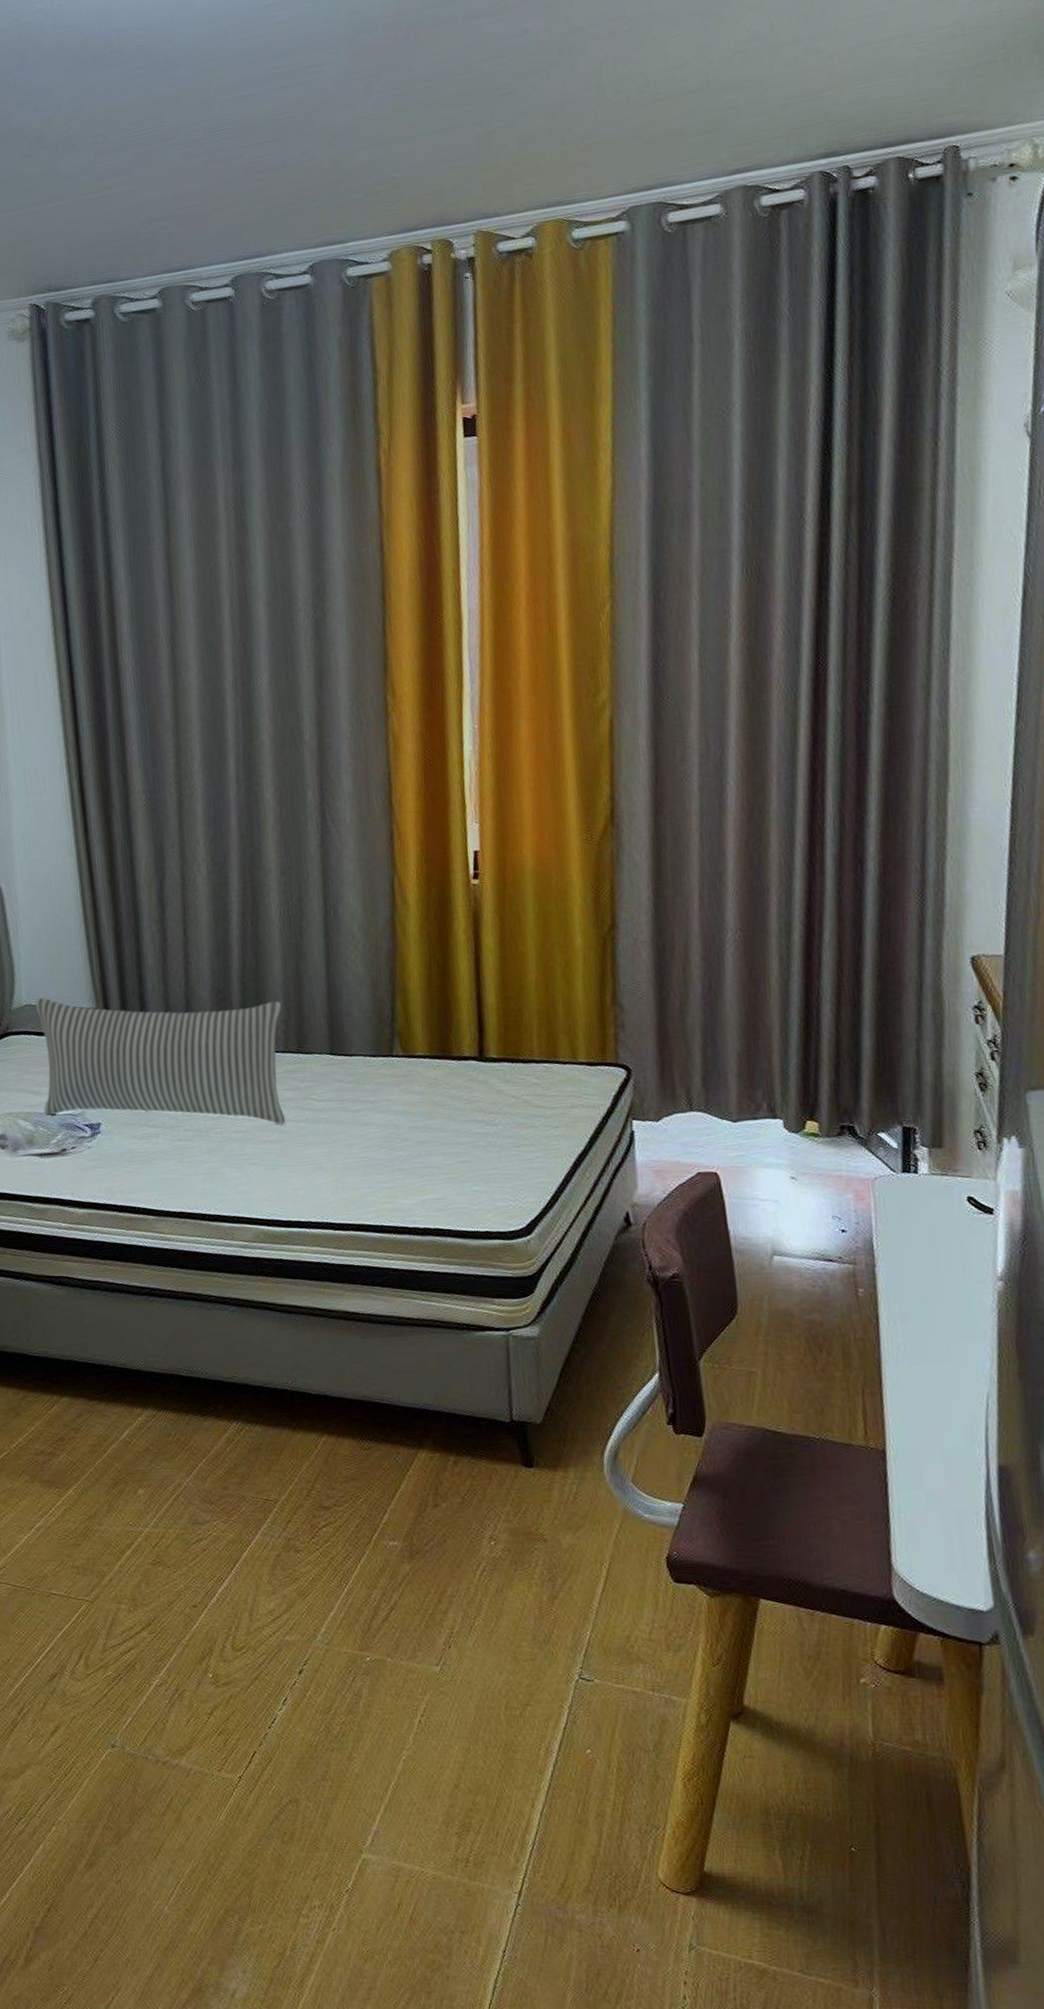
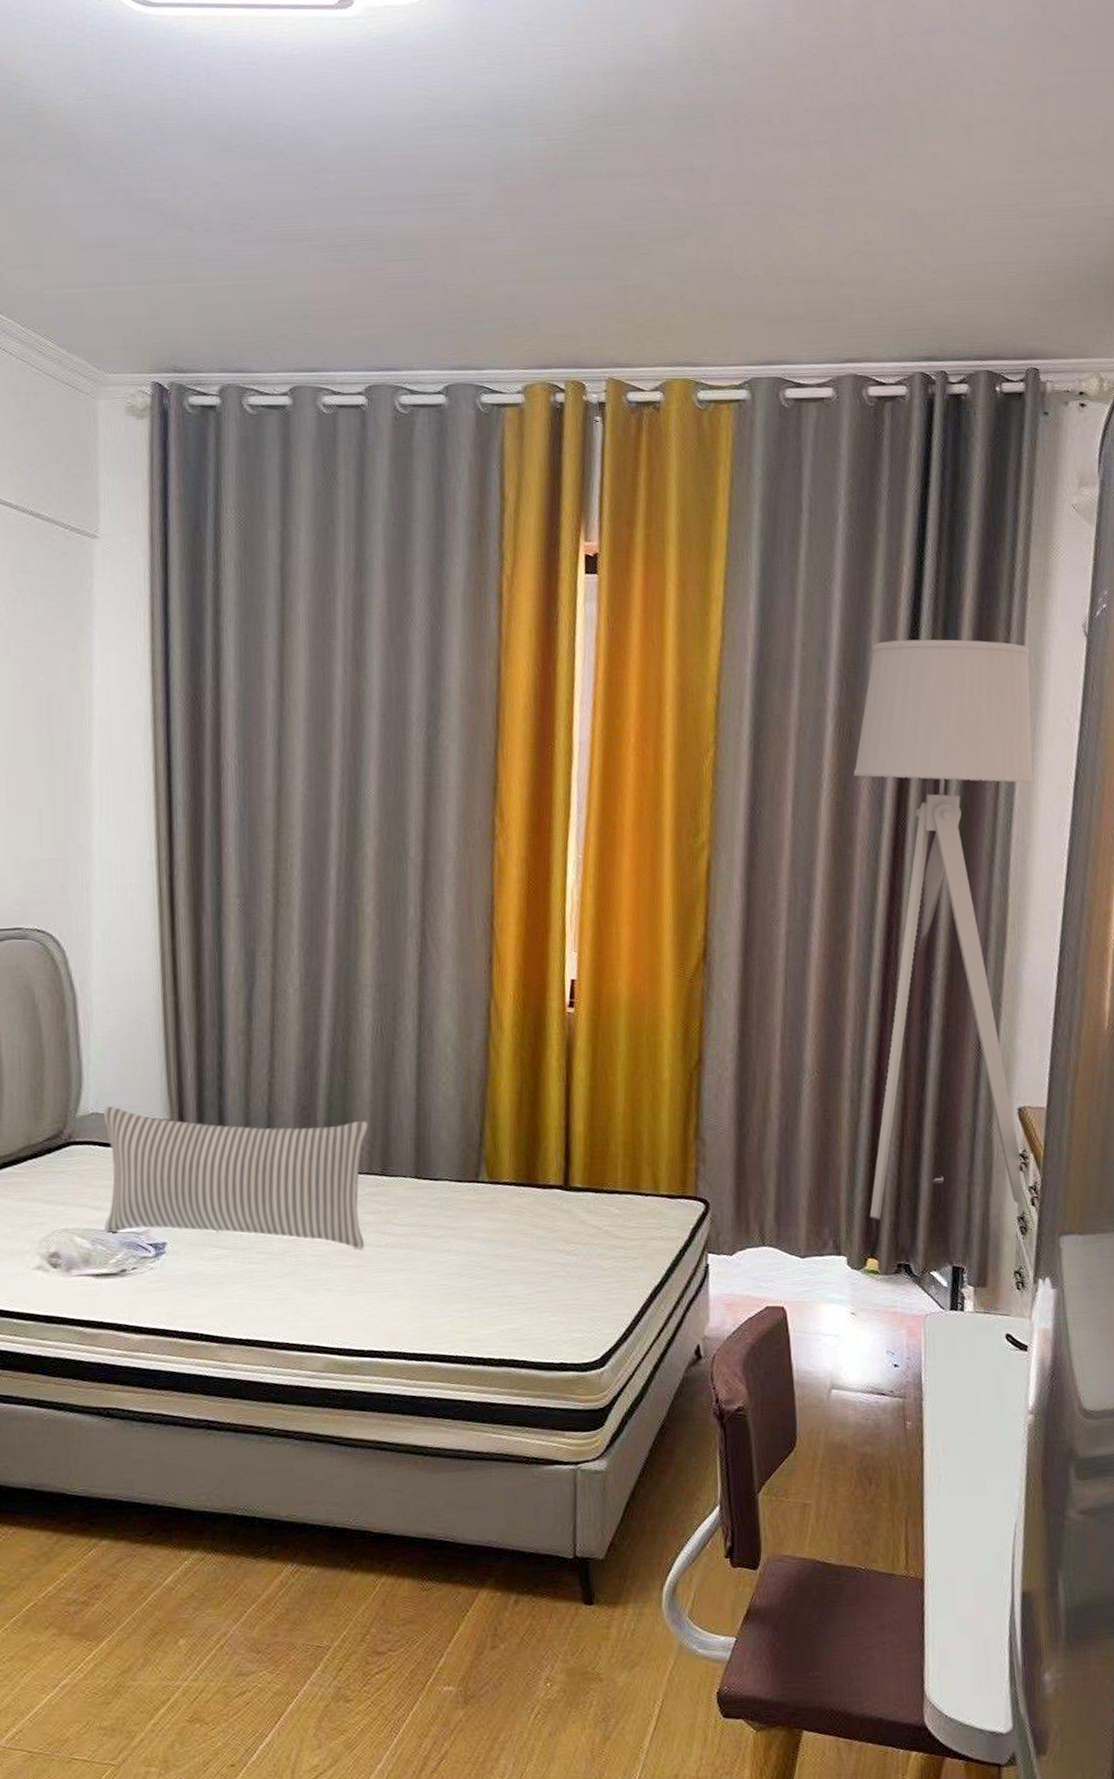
floor lamp: none [764,454,985,1081] -> present [853,639,1034,1220]

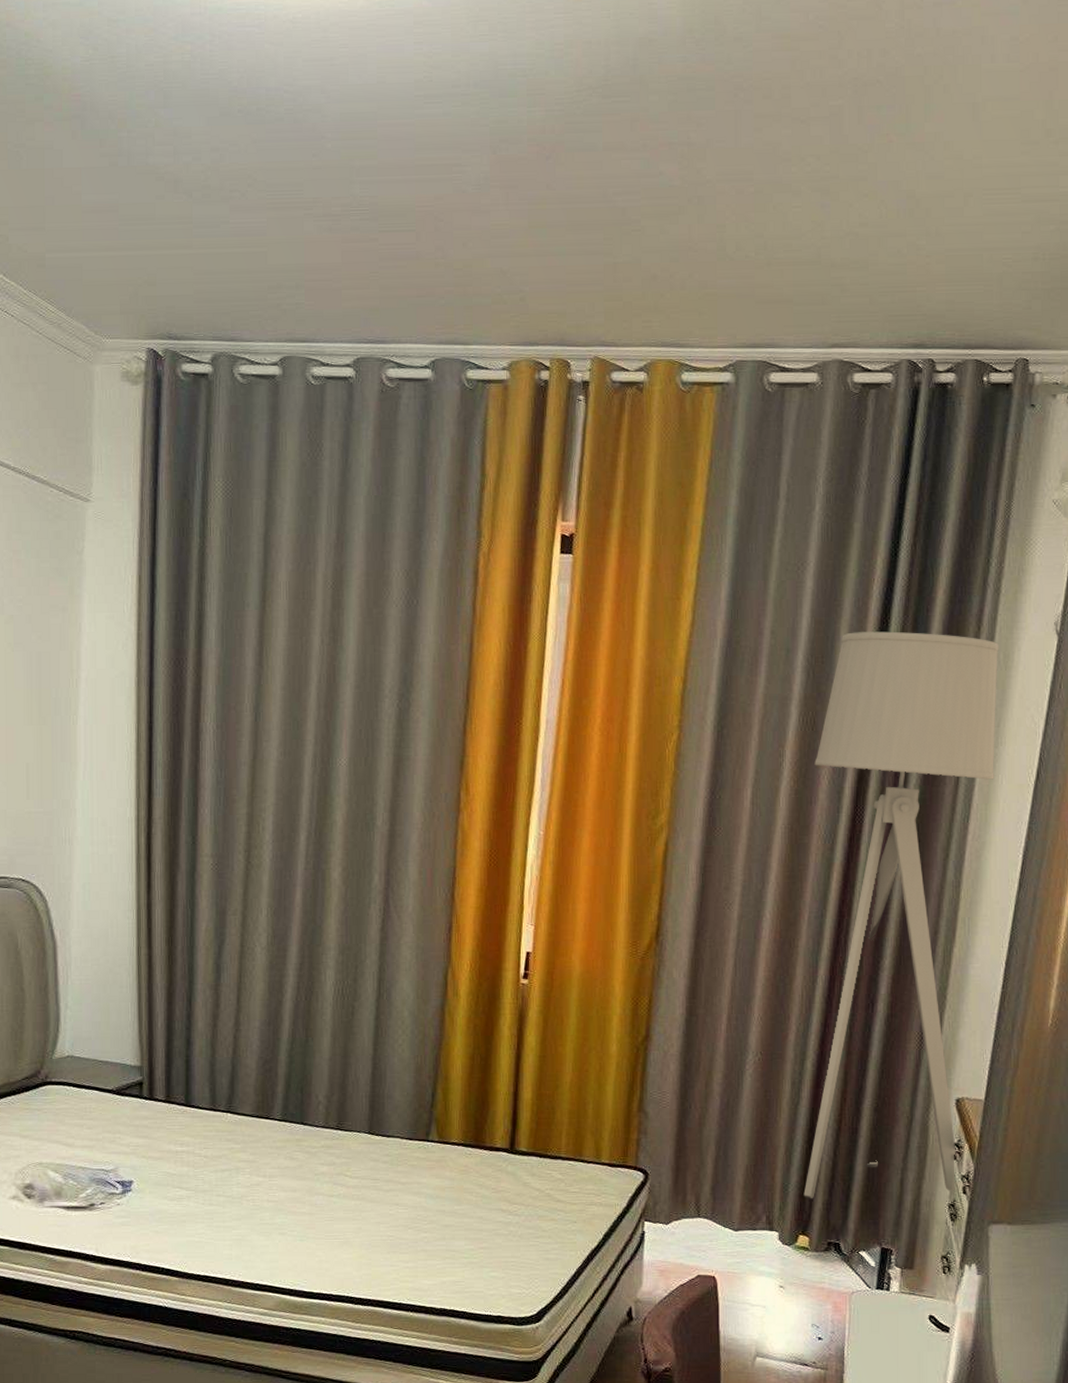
pillow: present [103,1106,369,1249] -> none [76,1050,326,1197]

